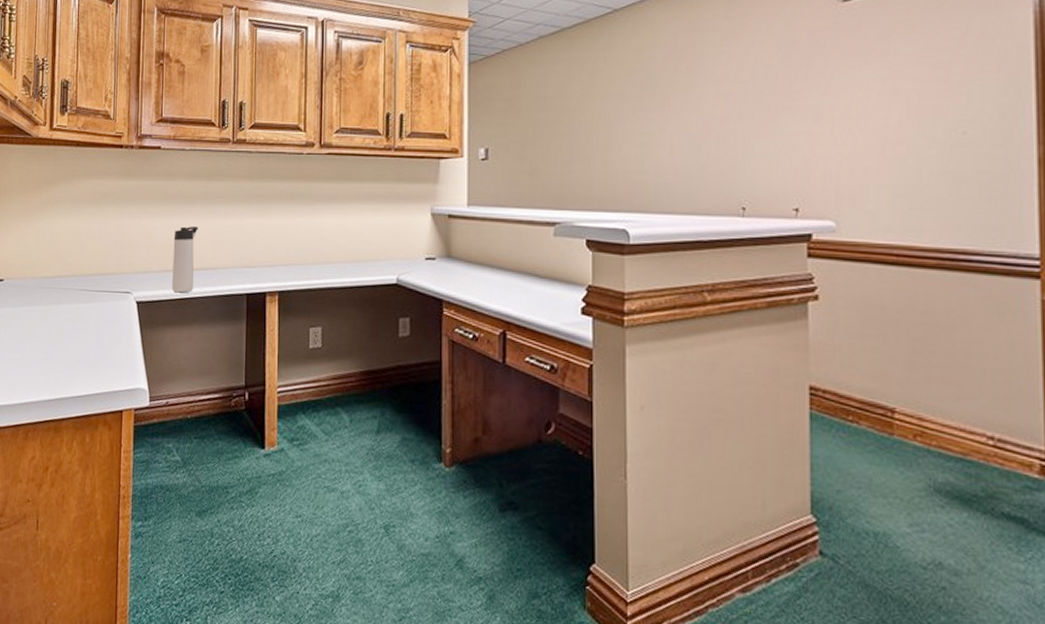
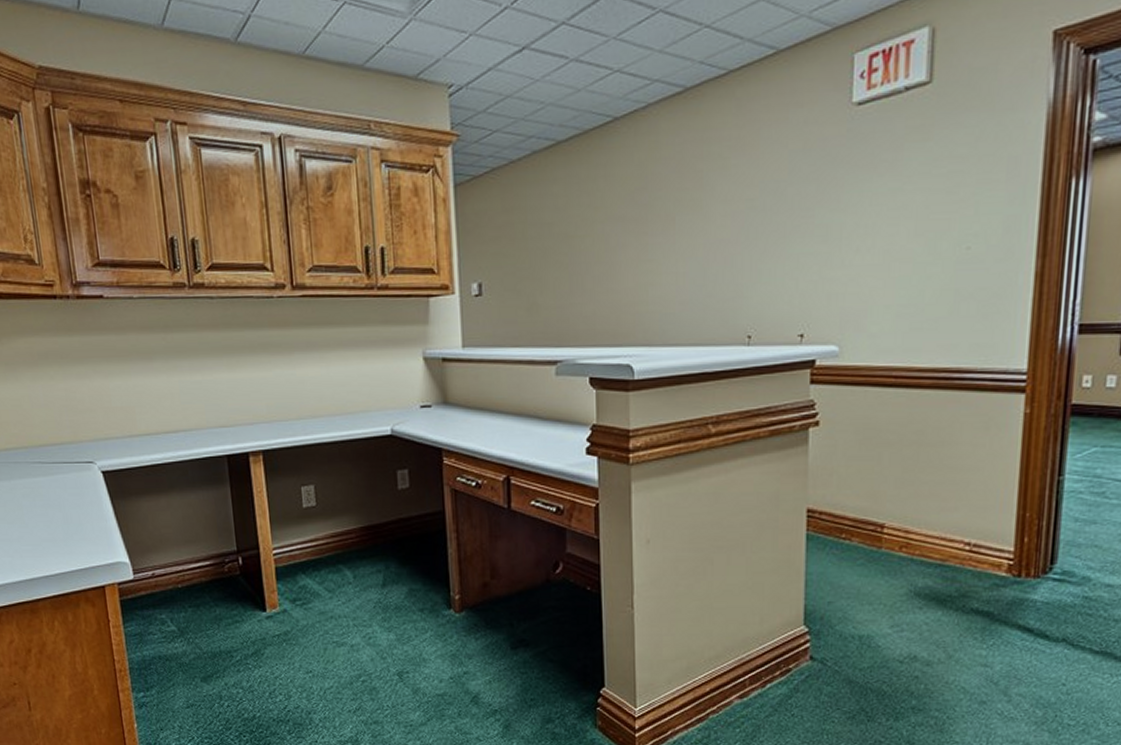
thermos bottle: present [172,226,198,293] -> none [134,385,166,459]

